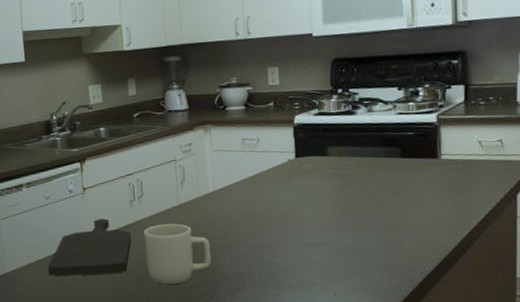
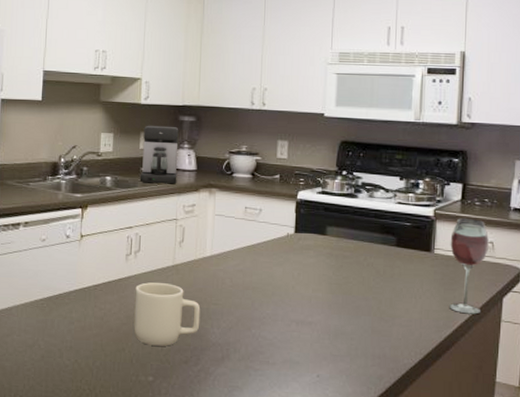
cutting board: present [47,218,132,277] -> none [32,268,123,328]
coffee maker: none [130,69,171,129] -> present [139,125,179,184]
wineglass: none [456,119,498,215] -> present [449,218,489,315]

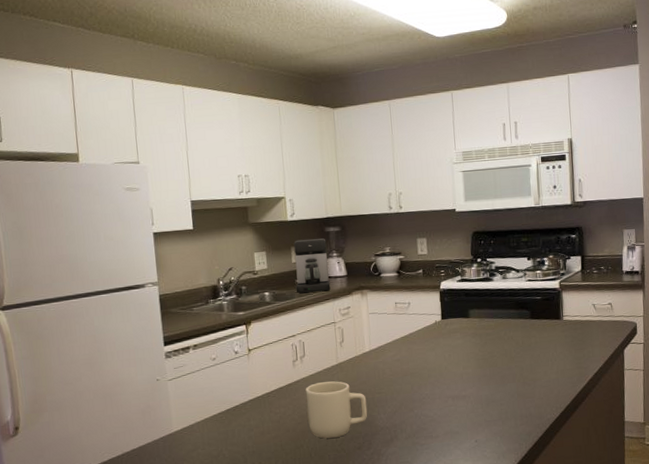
wineglass: present [449,218,489,315] -> none [575,285,608,368]

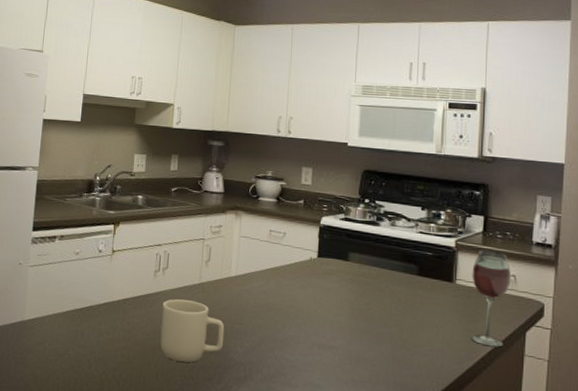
coffee maker: present [293,238,331,294] -> none [169,148,208,206]
wineglass: none [575,285,608,368] -> present [472,250,511,348]

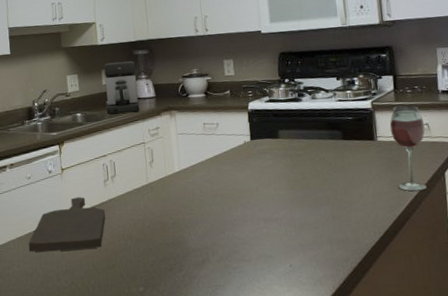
cutting board: none [64,283,151,341] -> present [28,197,106,253]
mug: present [160,299,225,363] -> none [116,201,179,259]
coffee maker: none [169,148,208,206] -> present [104,61,140,115]

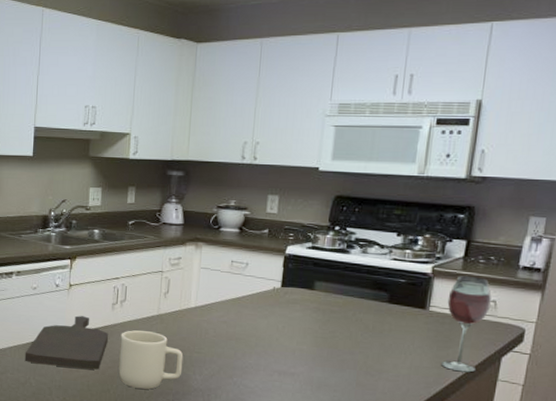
coffee maker: present [104,61,140,115] -> none [127,180,167,238]
mug: none [116,201,179,259] -> present [118,330,184,390]

